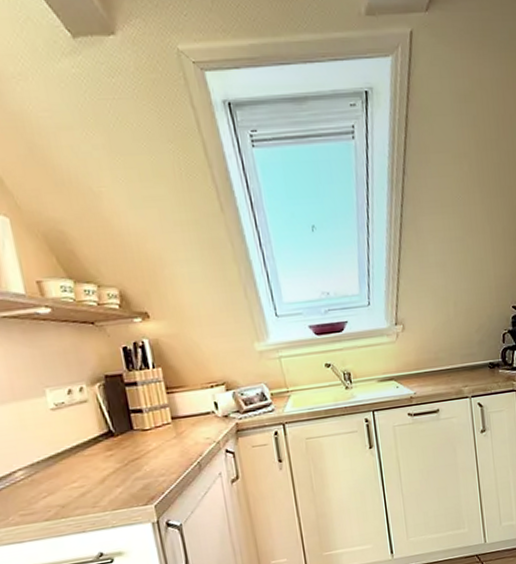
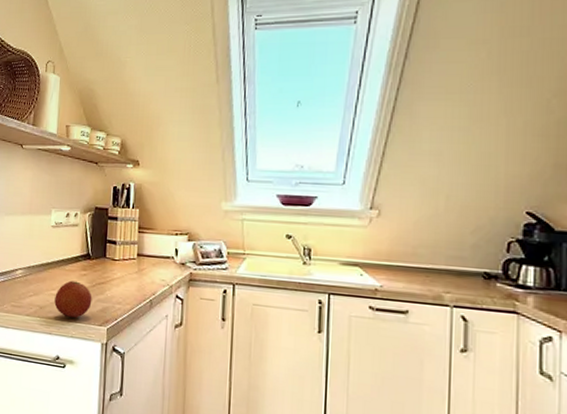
fruit: none [78,464,129,508] -> present [54,280,92,318]

